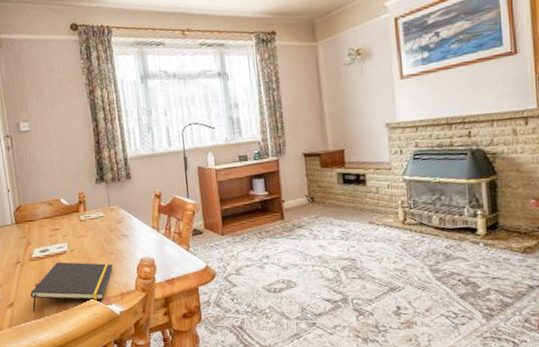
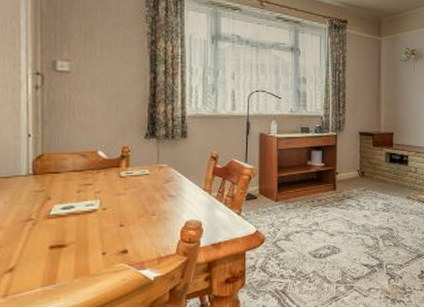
notepad: present [30,262,114,313] -> none [40,221,154,279]

